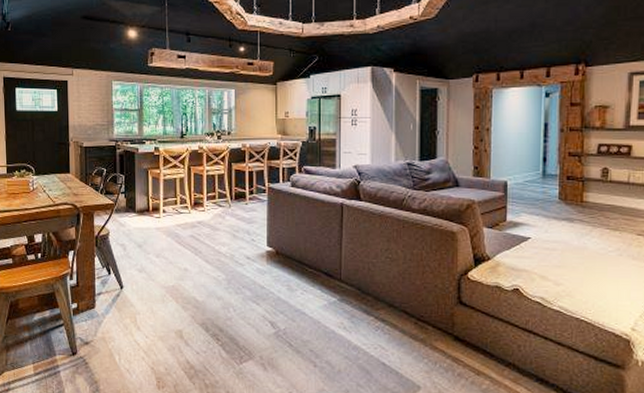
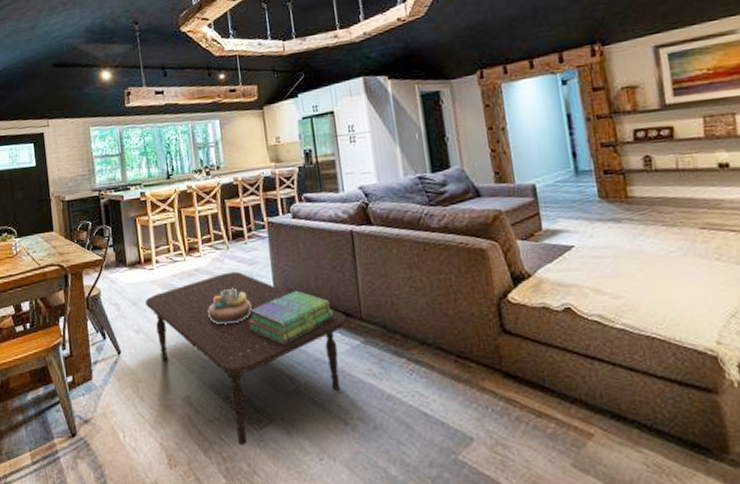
coffee table: none [150,227,327,375] -> present [145,271,346,445]
decorative bowl: none [206,241,245,273] -> present [208,288,252,325]
stack of books: none [241,249,318,295] -> present [249,290,334,345]

